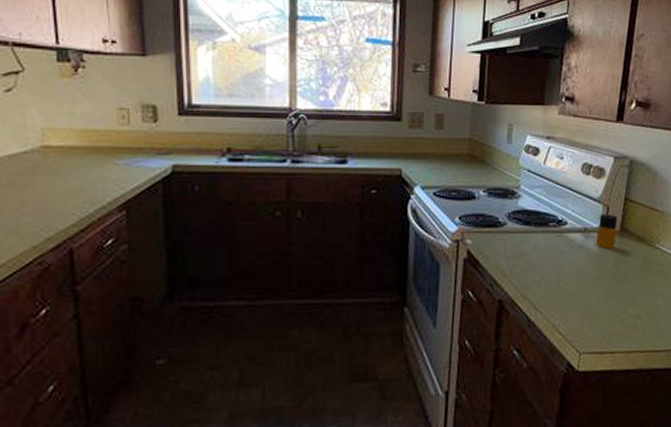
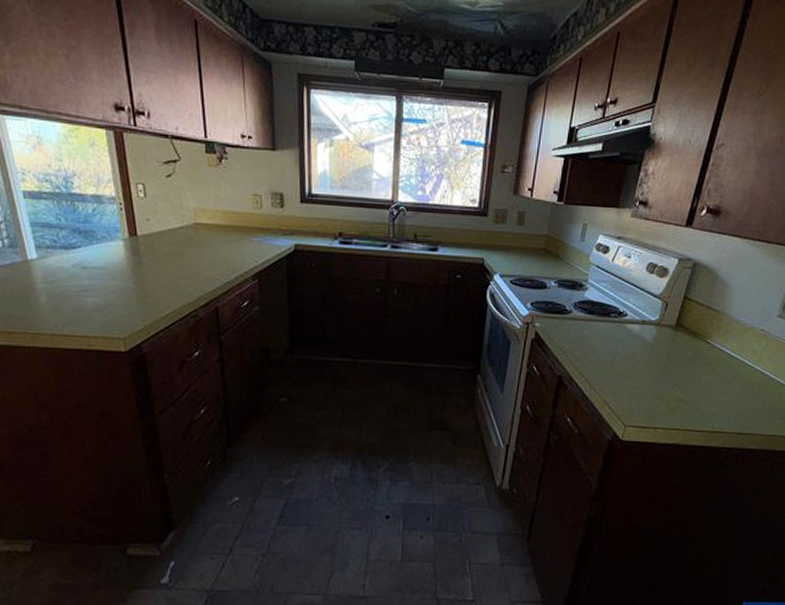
bottle: present [596,214,618,249] -> none [652,309,675,340]

